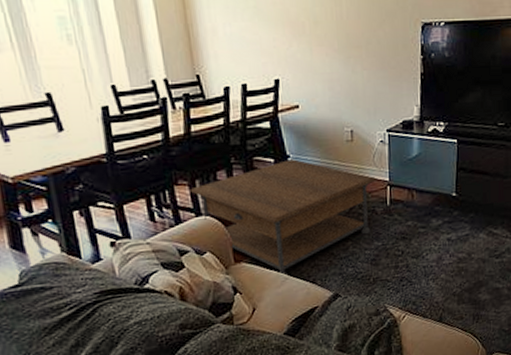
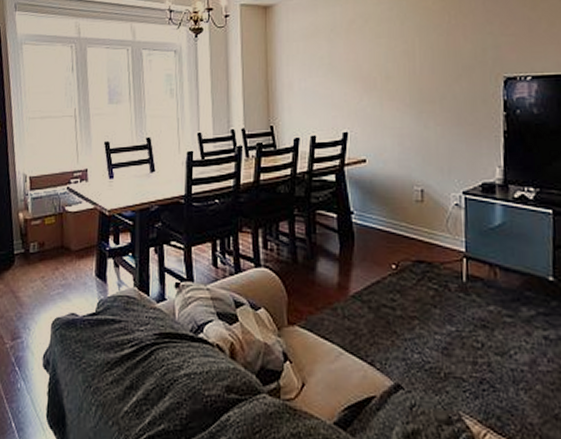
coffee table: present [190,159,377,277] -> none [252,216,451,352]

